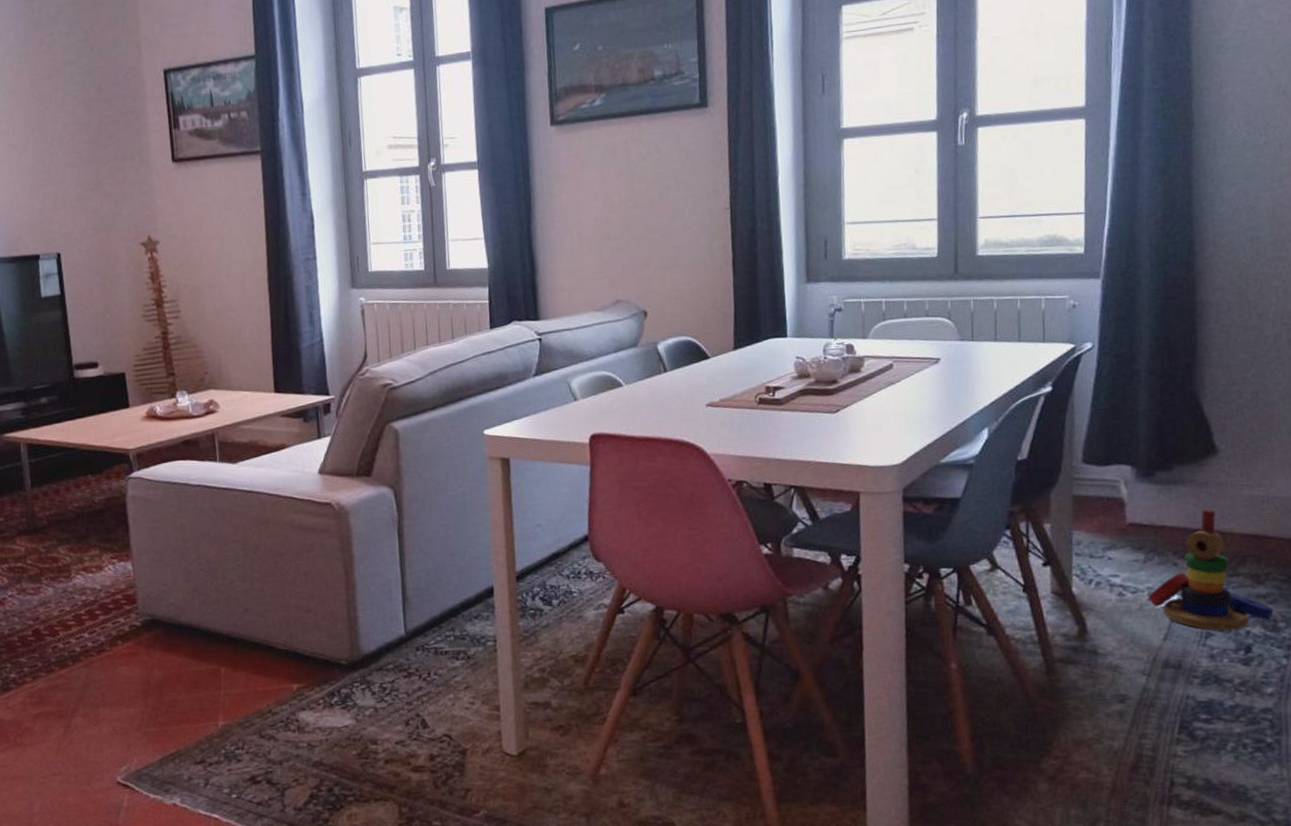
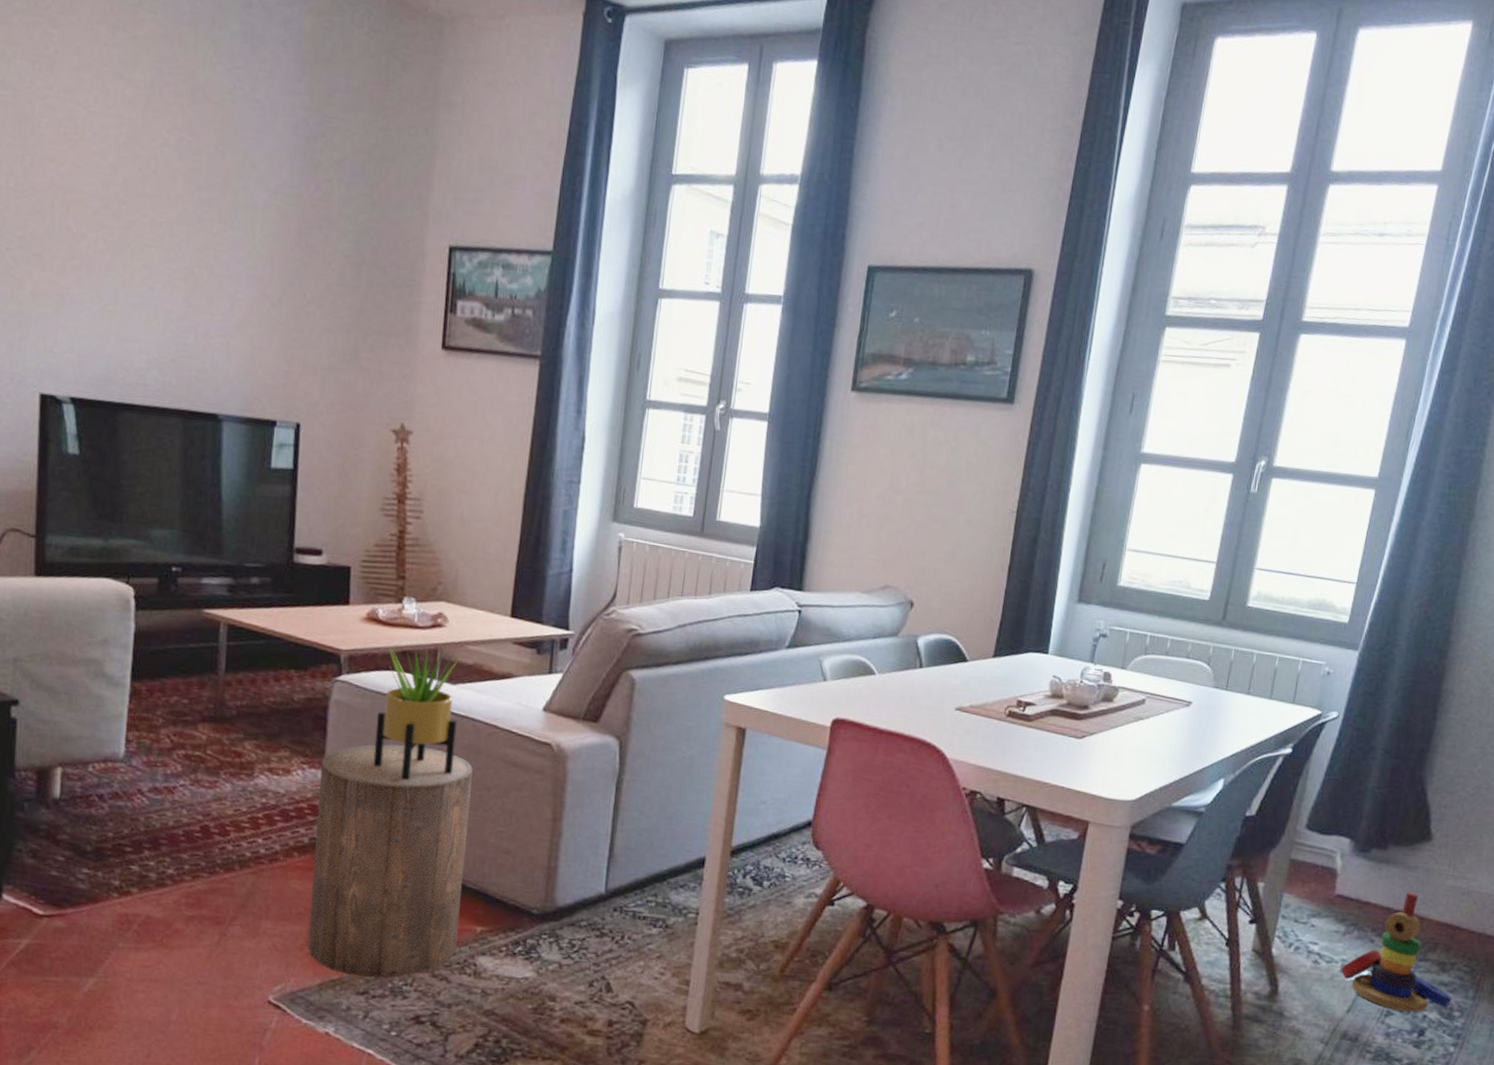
stool: none [128,525,278,747] -> present [308,744,473,978]
potted plant: none [169,425,247,559] -> present [373,641,461,781]

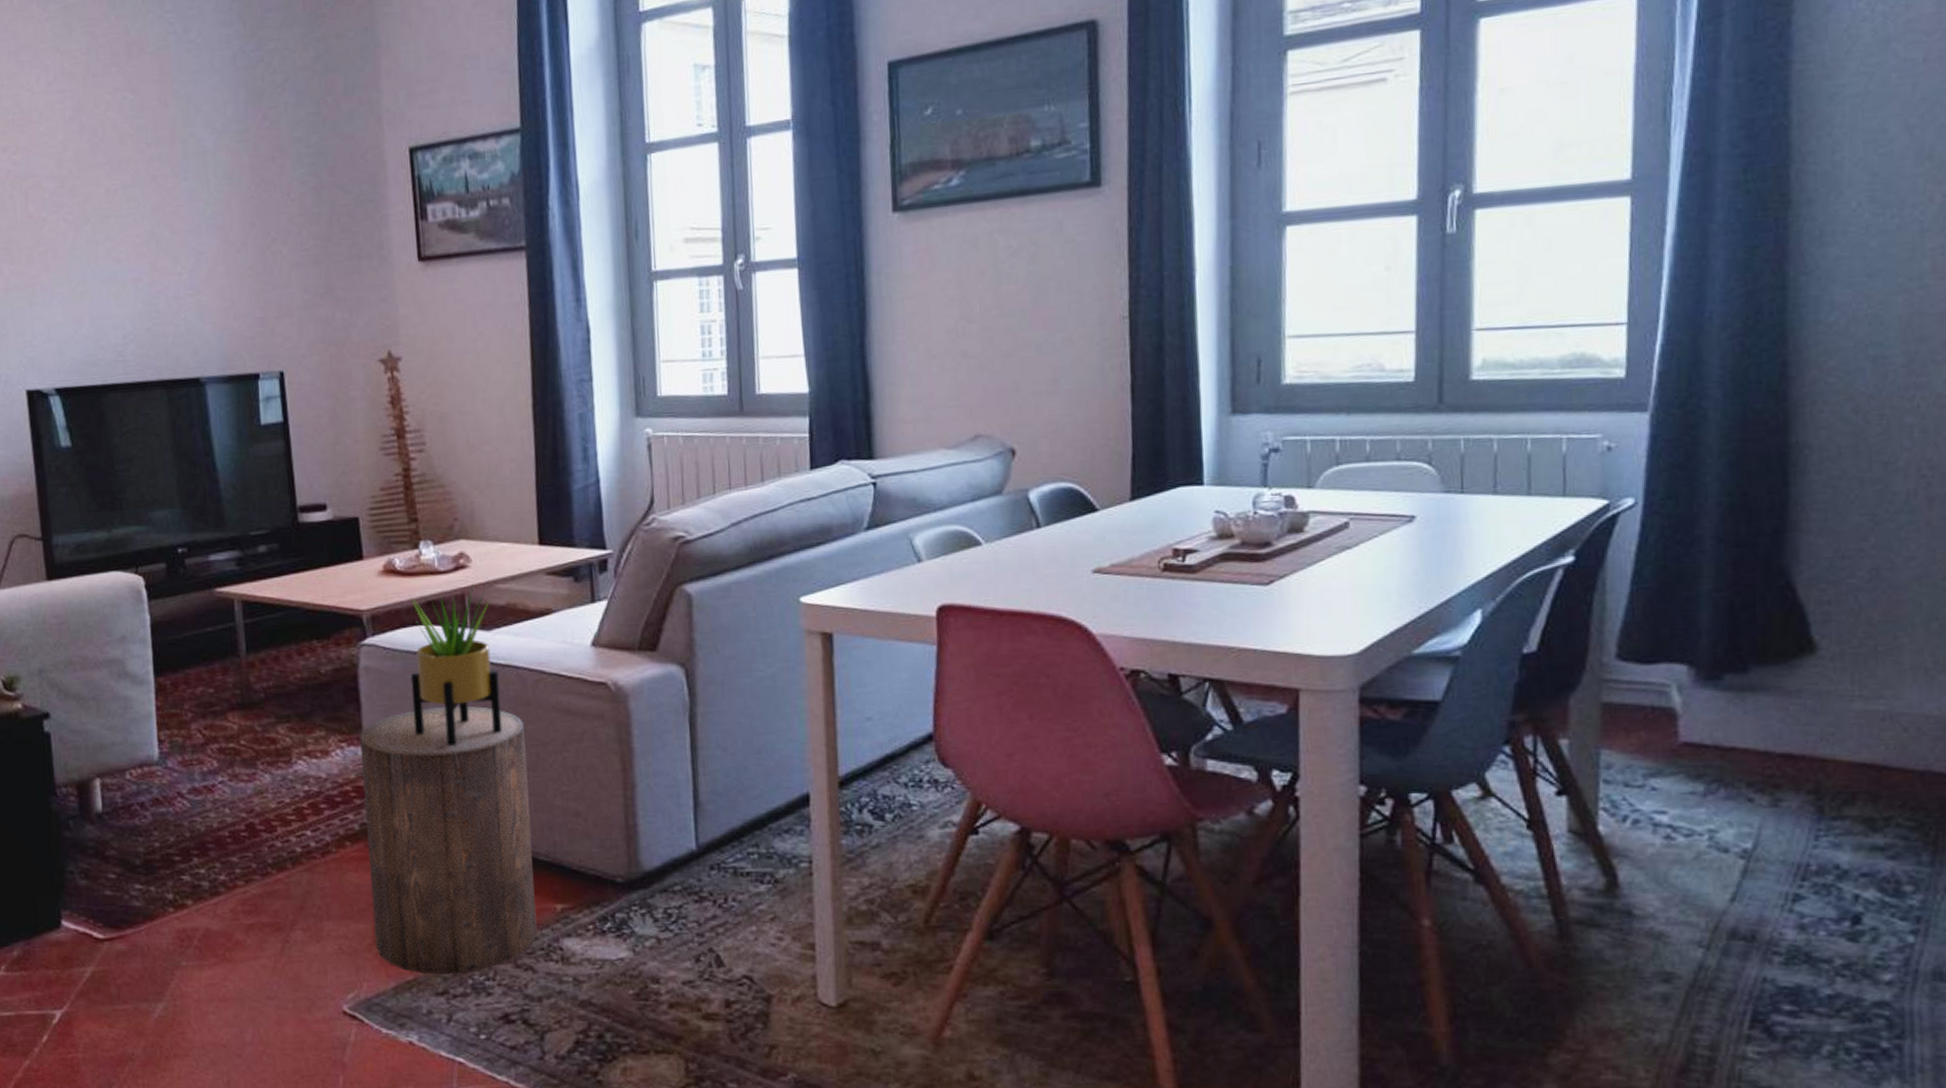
stacking toy: present [1340,892,1452,1013] -> none [1707,726,1896,894]

